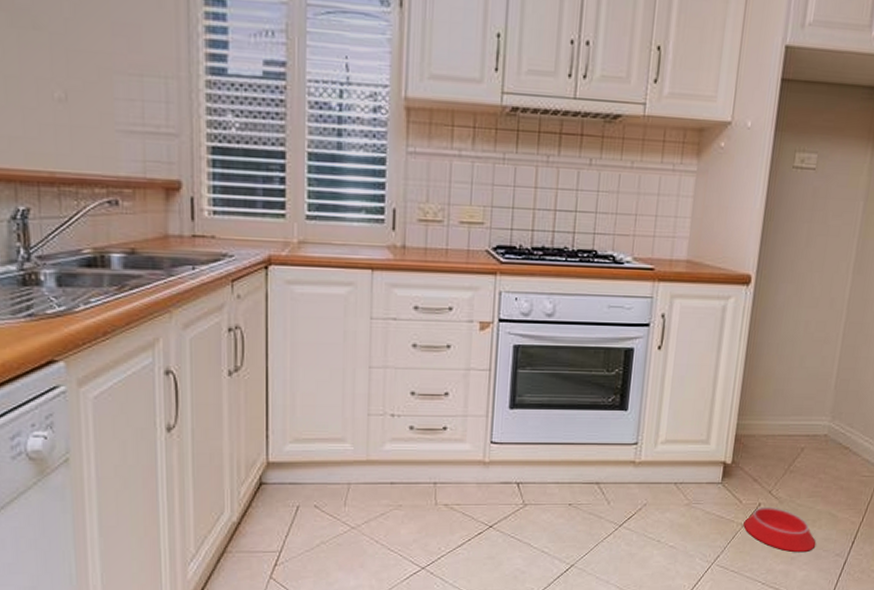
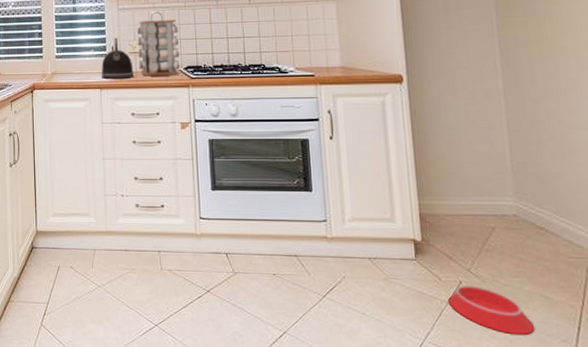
kettle: none [374,196,422,258] -> present [101,38,134,80]
spice rack: none [429,162,491,258] -> present [136,11,180,77]

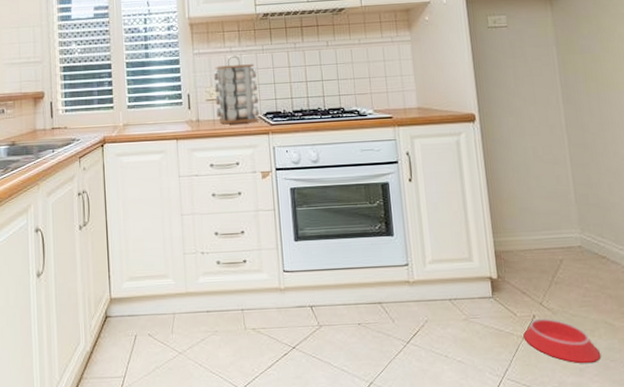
kettle: present [101,38,134,80] -> none [176,84,212,129]

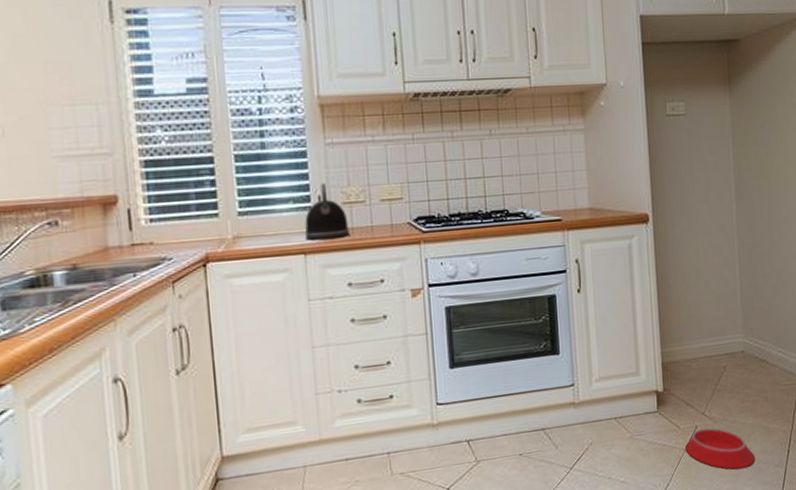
kettle: none [176,84,212,129] -> present [304,183,349,241]
spice rack: present [213,55,259,125] -> none [351,146,409,233]

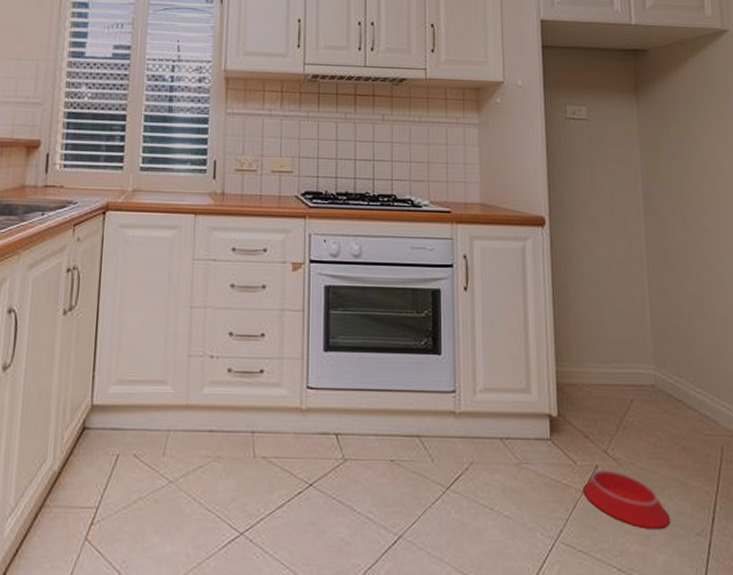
kettle: present [304,183,349,241] -> none [197,149,239,203]

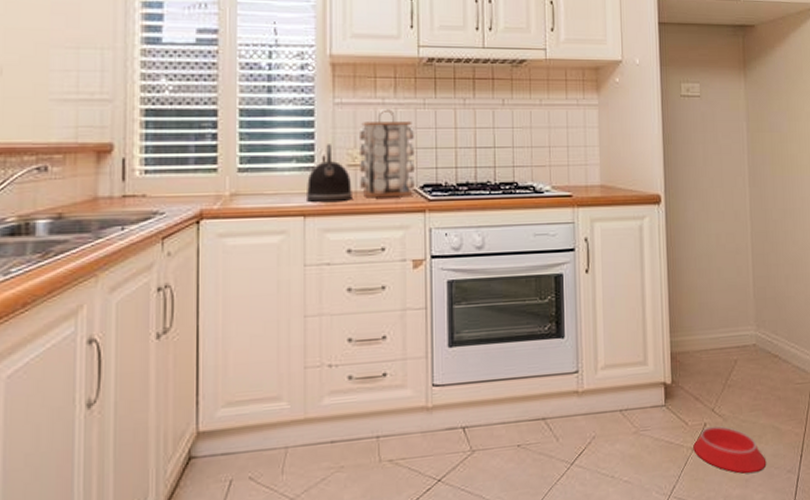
kettle: none [197,149,239,203] -> present [305,144,352,203]
spice rack: none [245,120,298,203] -> present [358,109,415,198]

